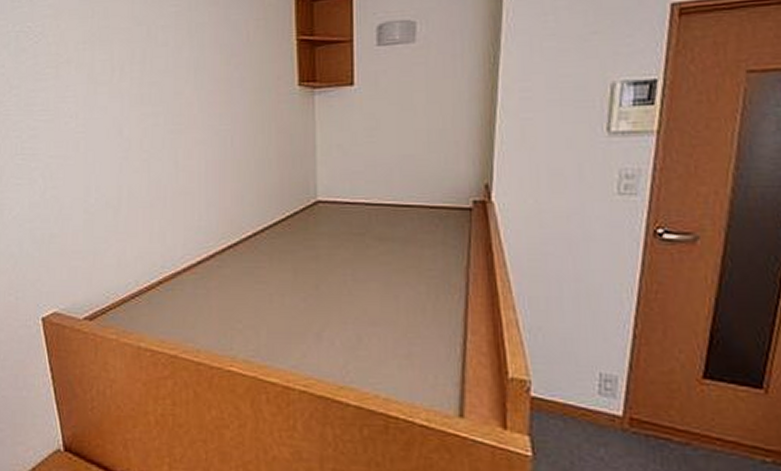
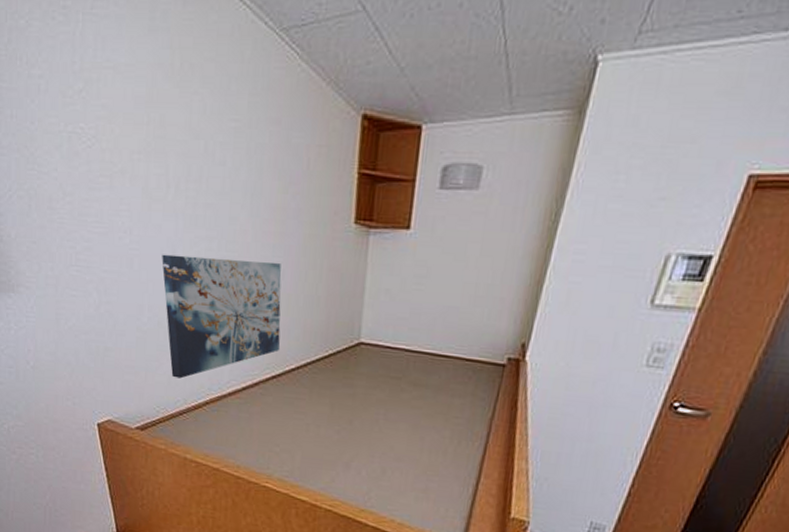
wall art: none [108,131,235,259] -> present [162,254,282,379]

